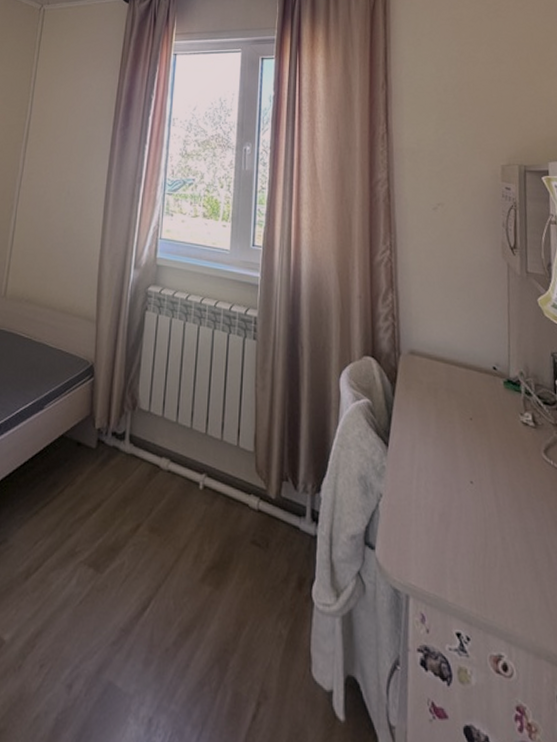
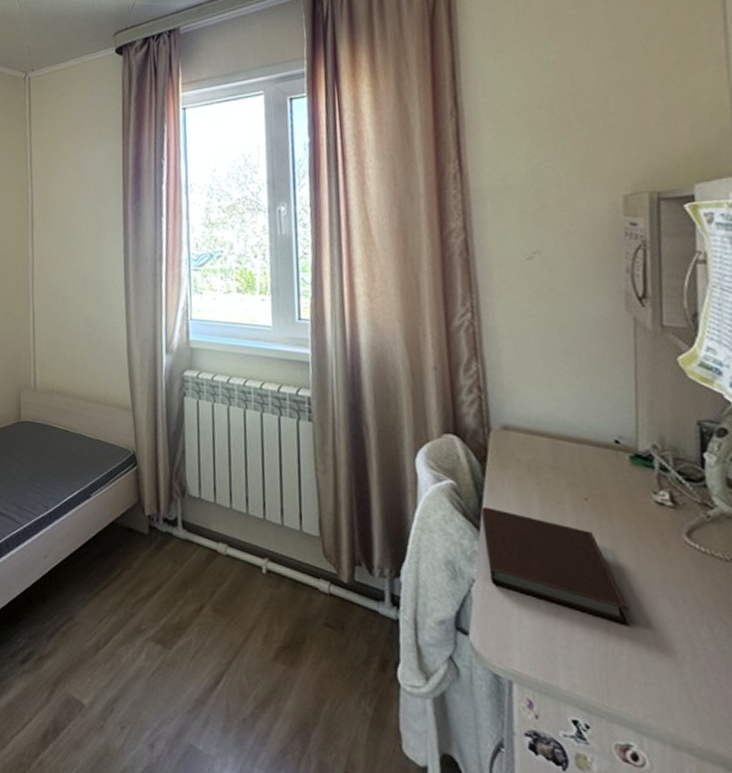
notebook: none [391,425,502,538] -> present [482,507,629,626]

